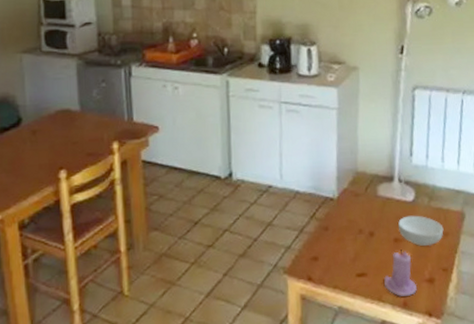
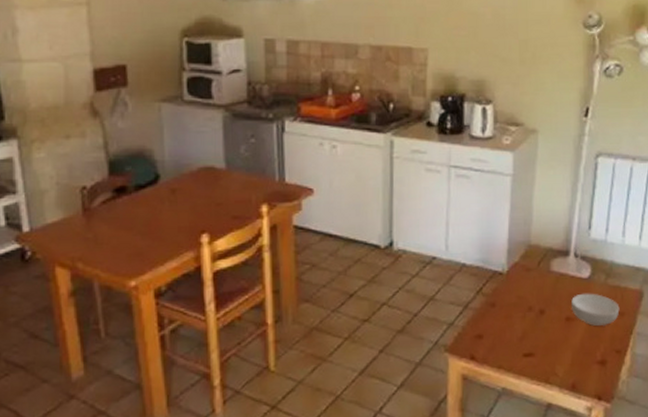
candle: present [384,249,417,297] -> none [553,329,587,379]

